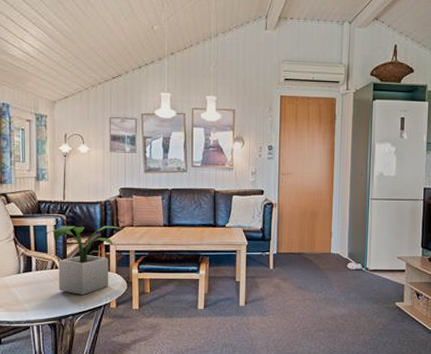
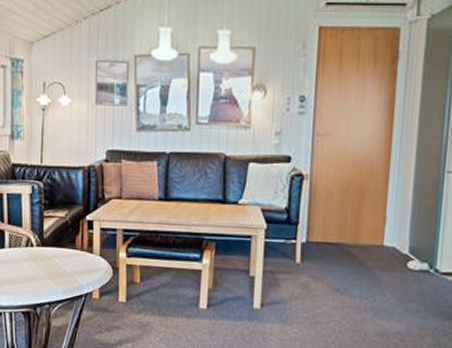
potted plant: present [45,225,126,295] -> none [20,195,112,280]

